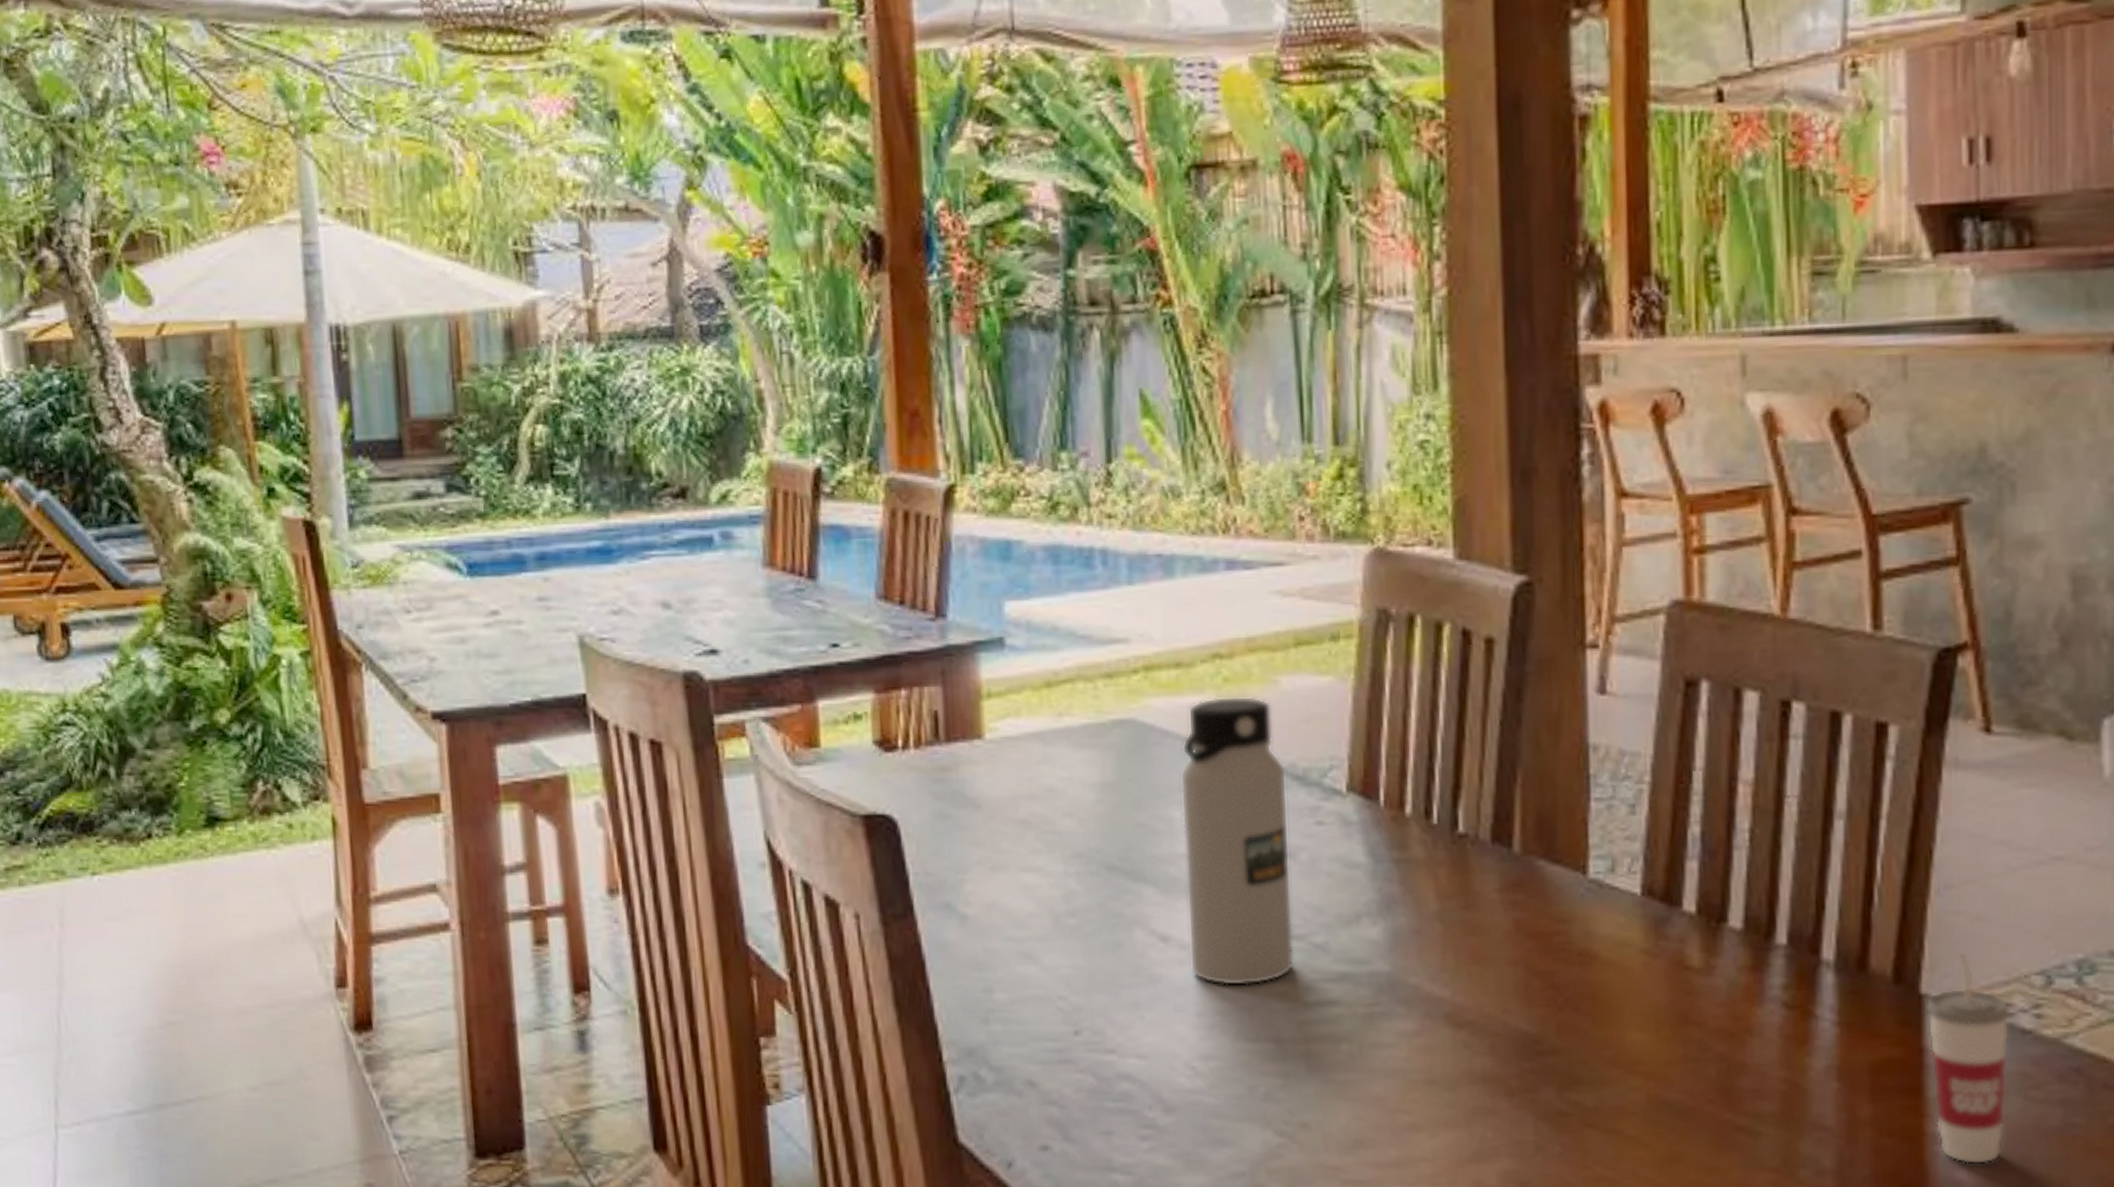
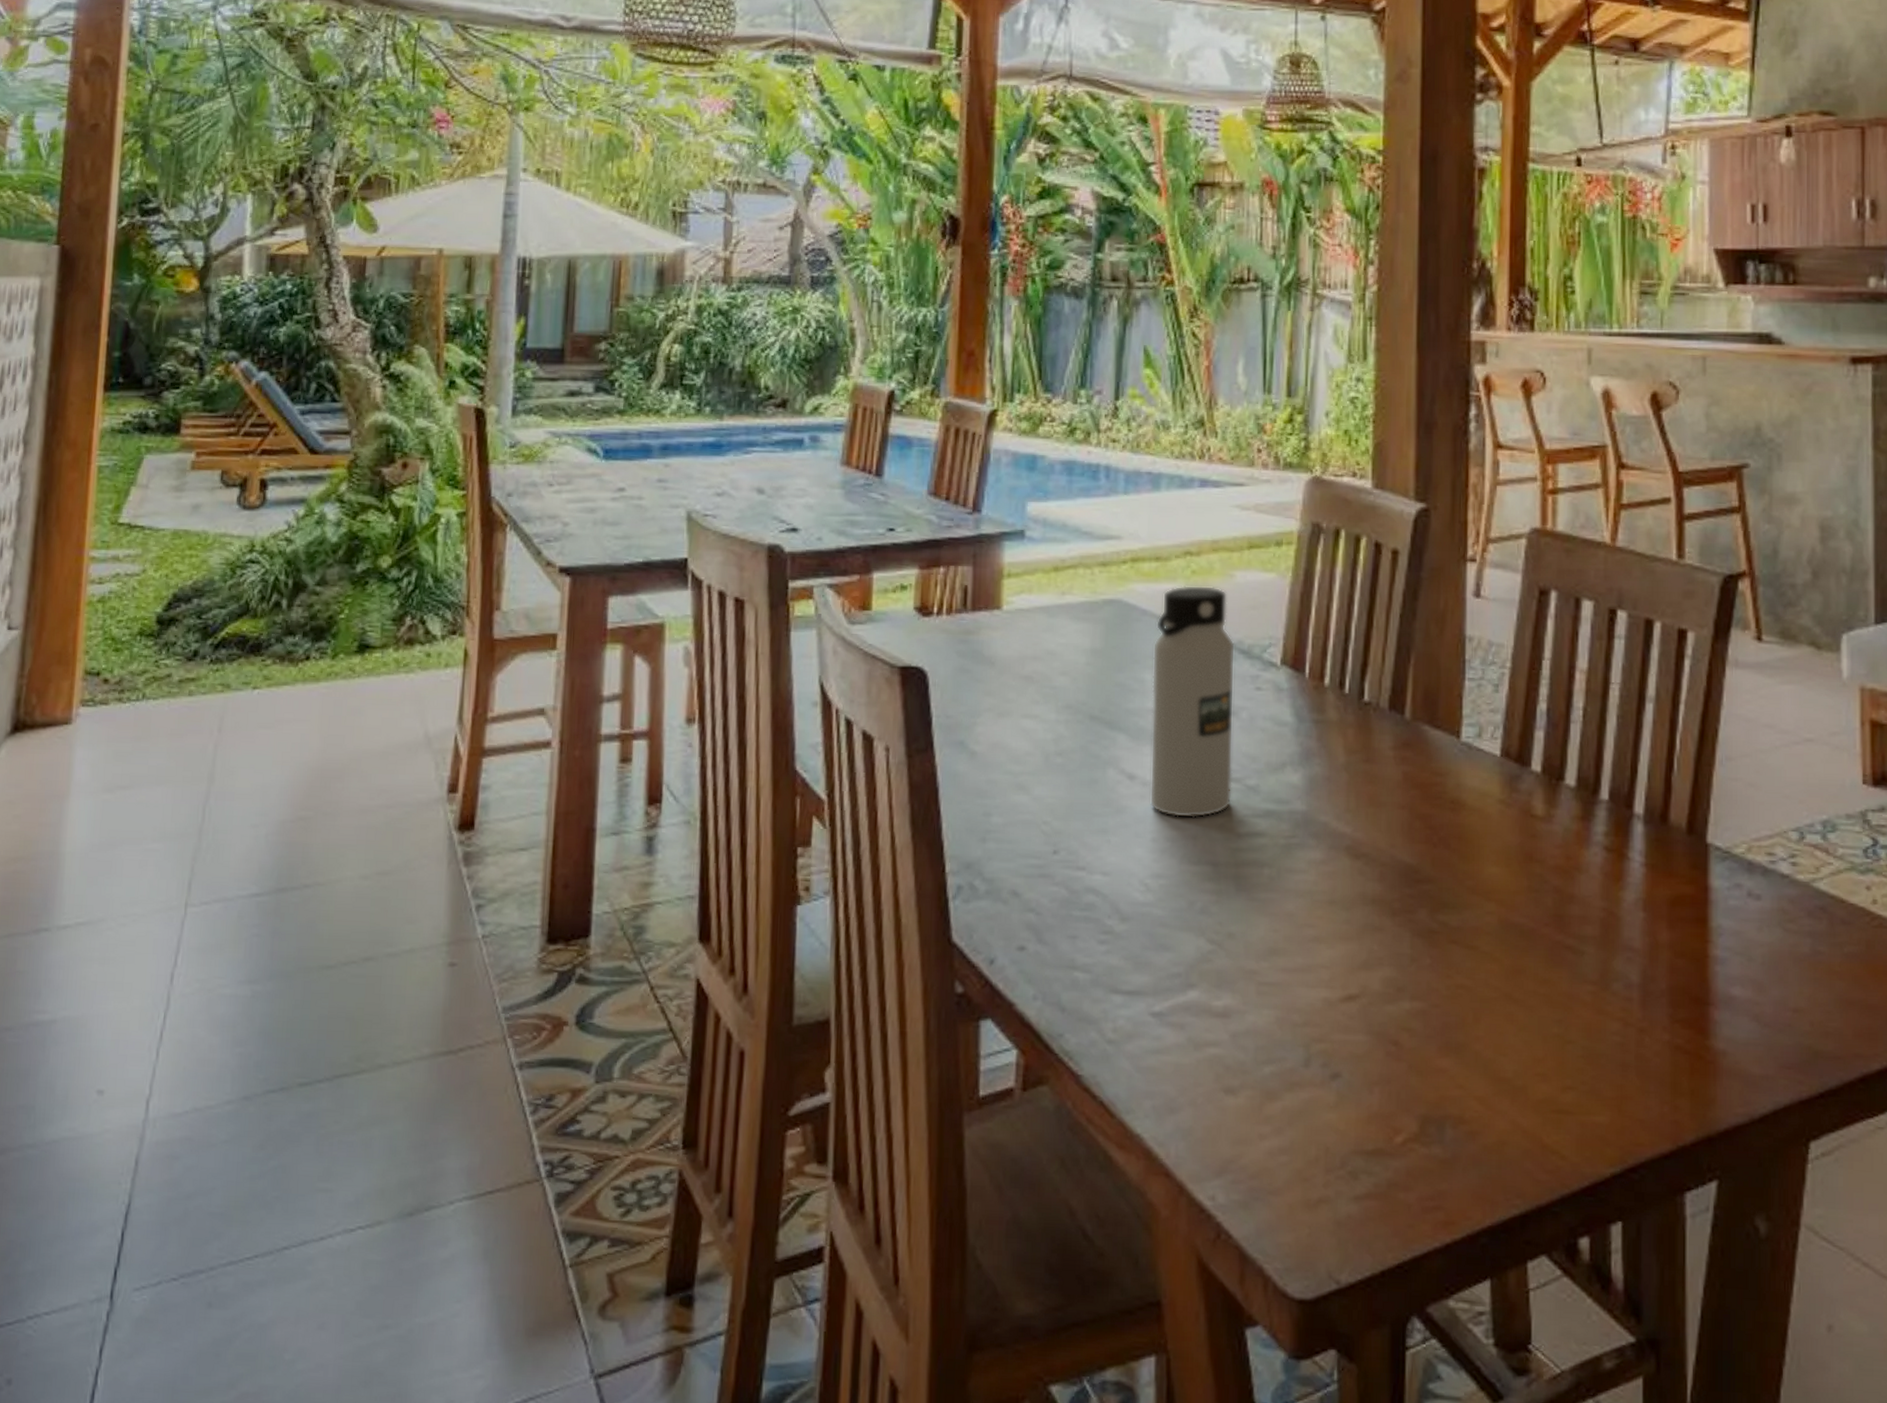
cup: present [1925,952,2012,1165] -> none [1710,811,1774,983]

